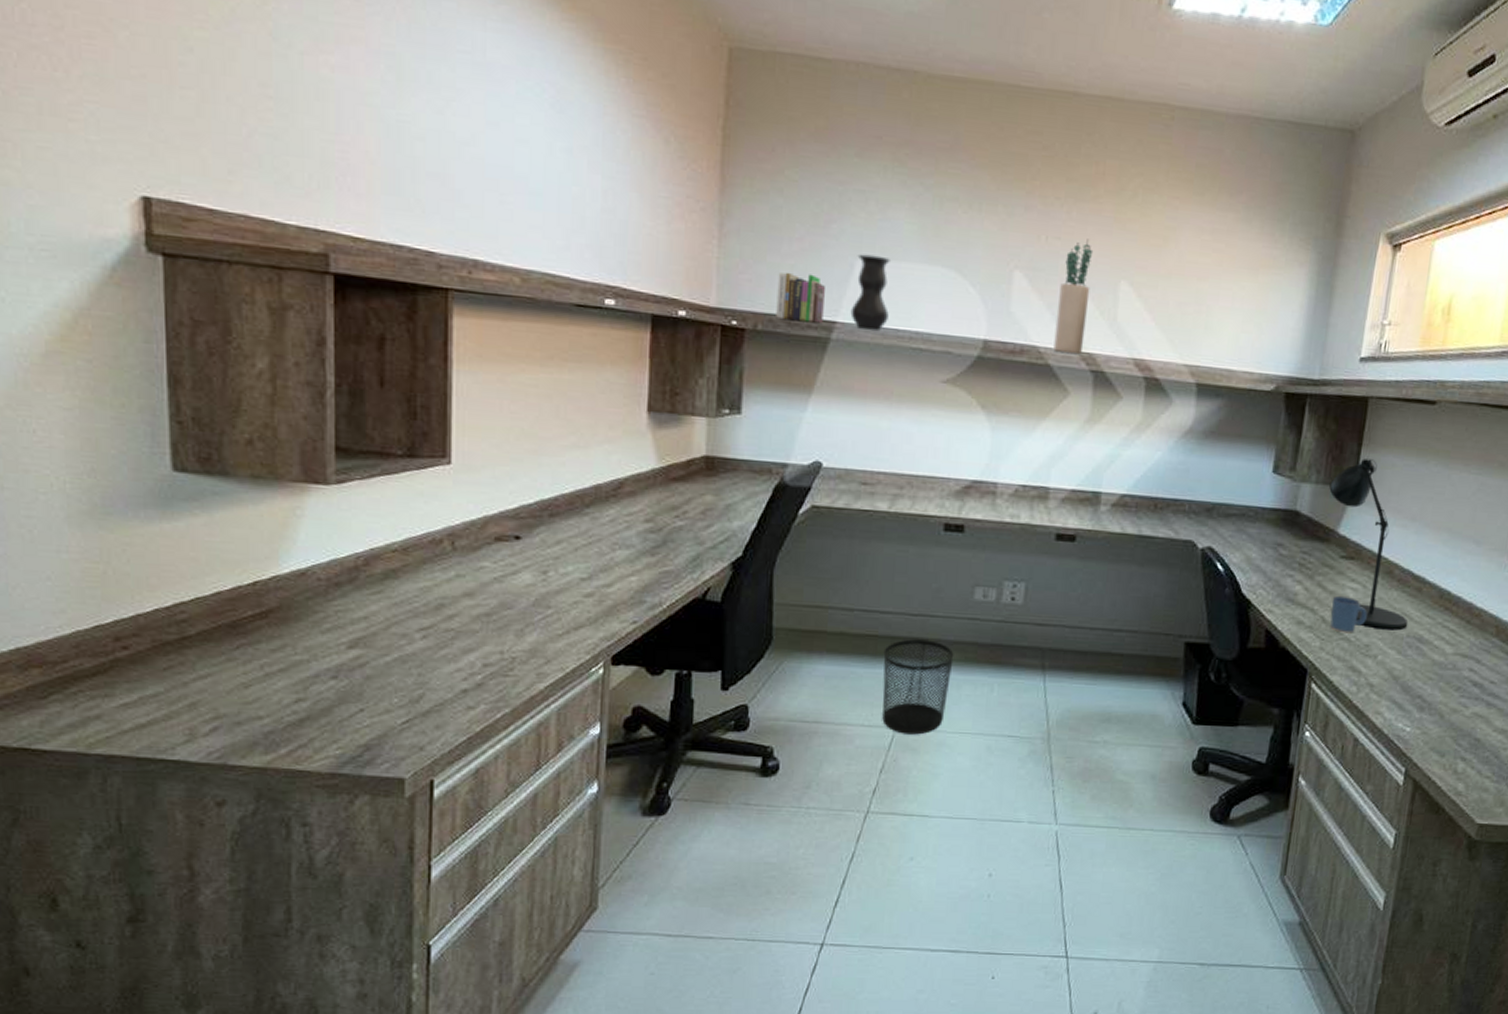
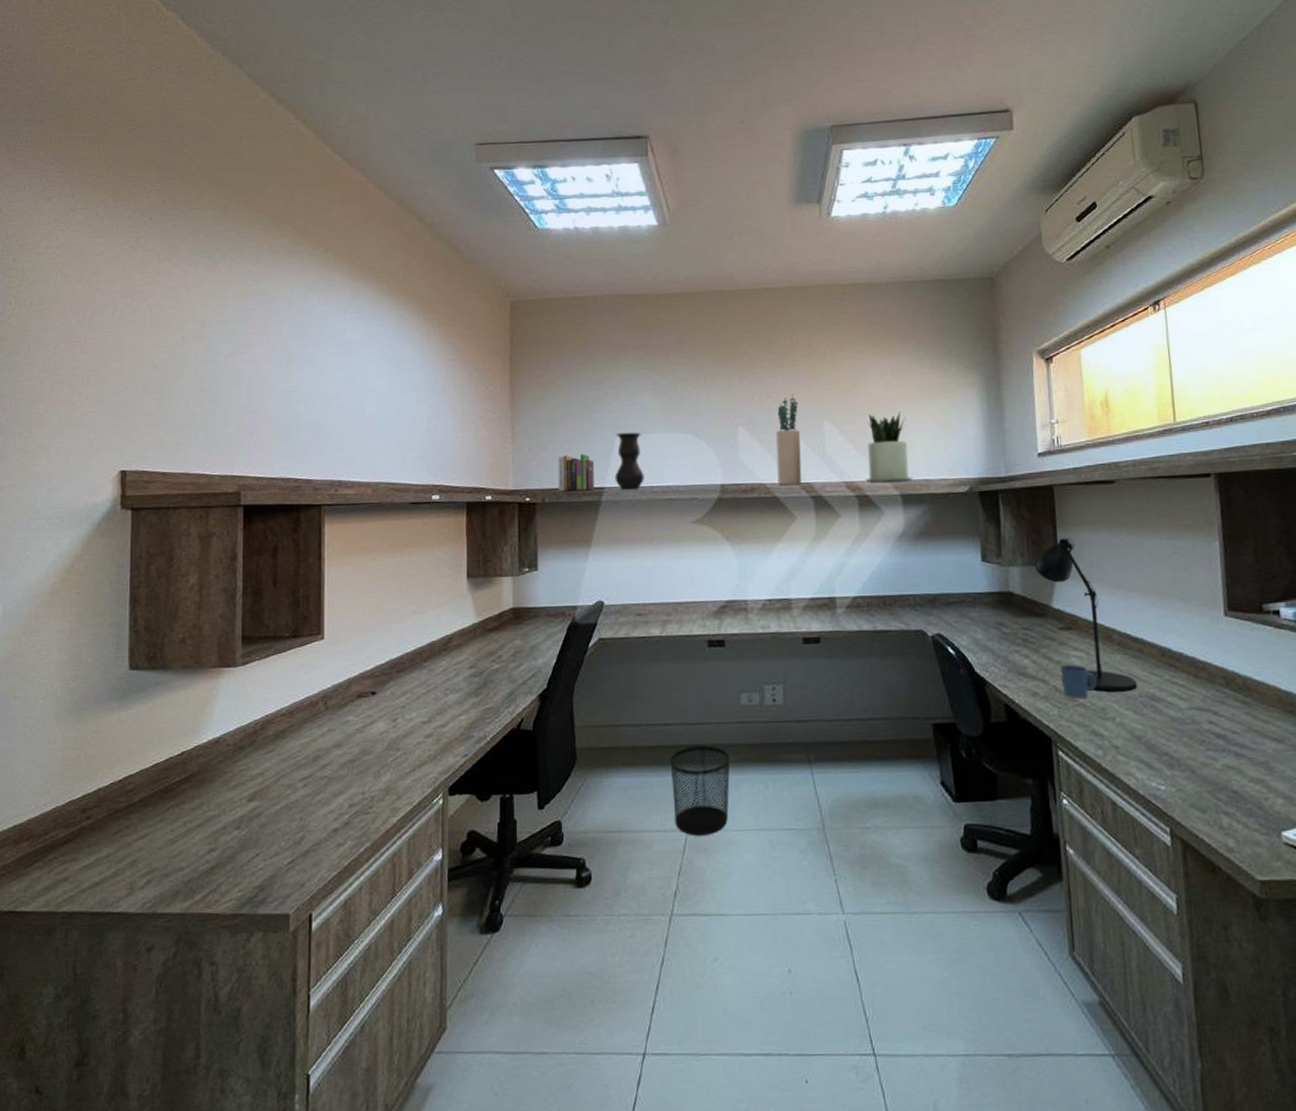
planter: none [1158,280,1219,370] -> present [865,412,913,484]

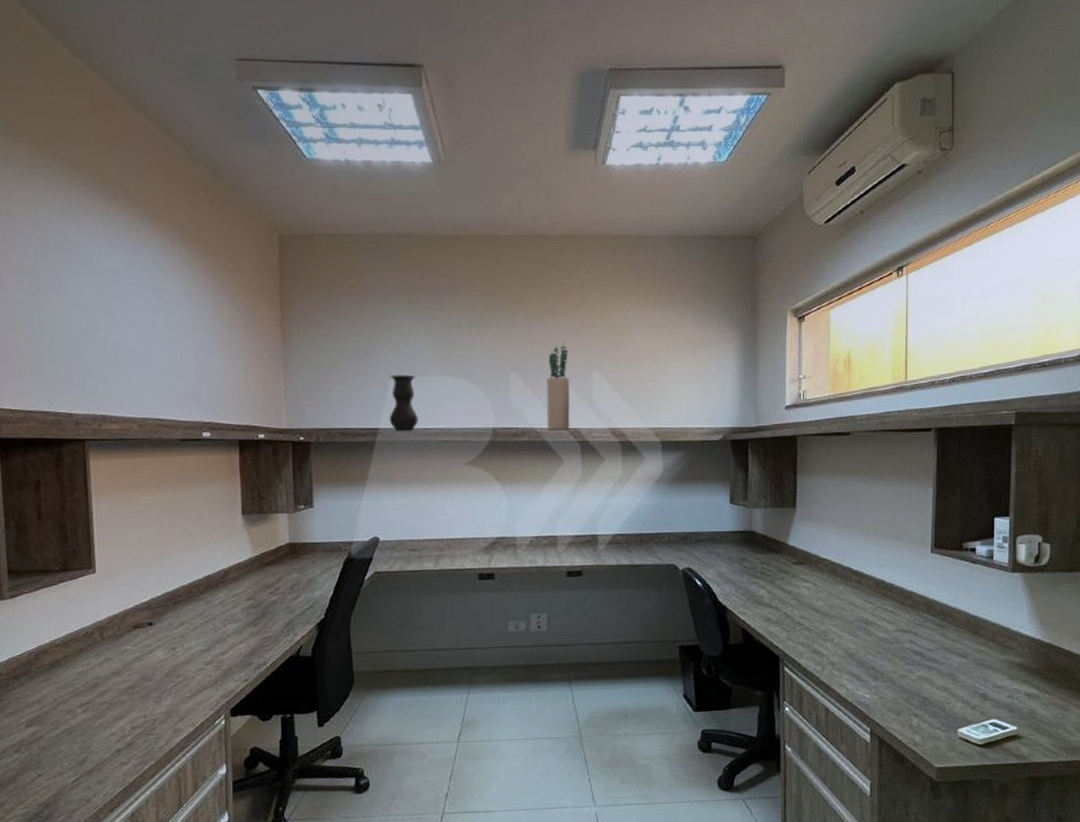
books: present [557,454,595,493] -> none [331,395,369,433]
waste bin: present [670,745,730,836] -> none [442,667,498,746]
planter: present [865,412,913,484] -> none [629,363,673,431]
desk lamp: present [1035,538,1137,692] -> none [776,483,854,618]
mug: present [1060,665,1097,700] -> none [791,595,821,624]

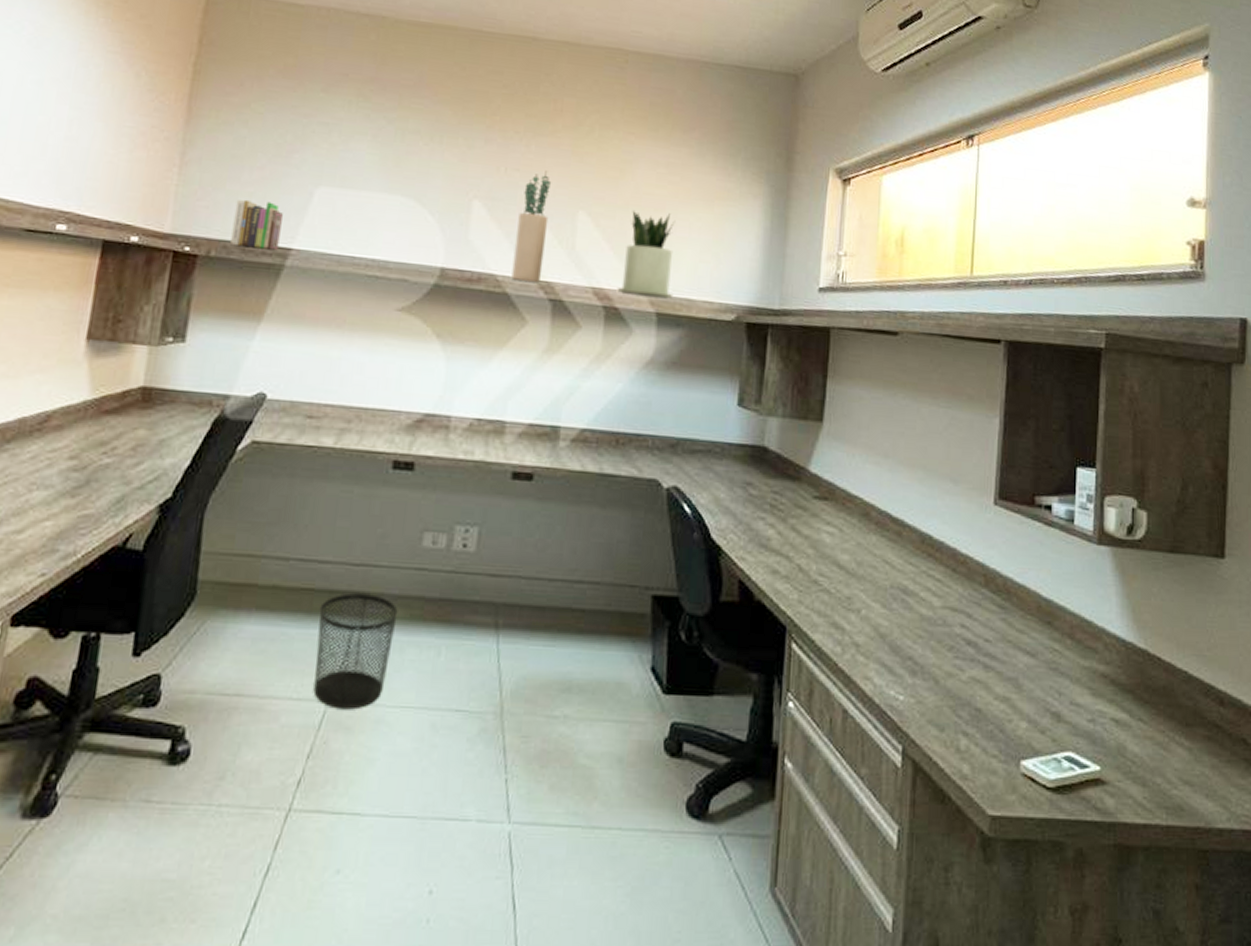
books: none [331,395,369,433] -> present [230,199,283,252]
vase: present [389,374,418,432] -> none [306,182,350,259]
waste bin: none [442,667,498,746] -> present [313,593,398,710]
planter: none [629,363,673,431] -> present [616,211,676,299]

